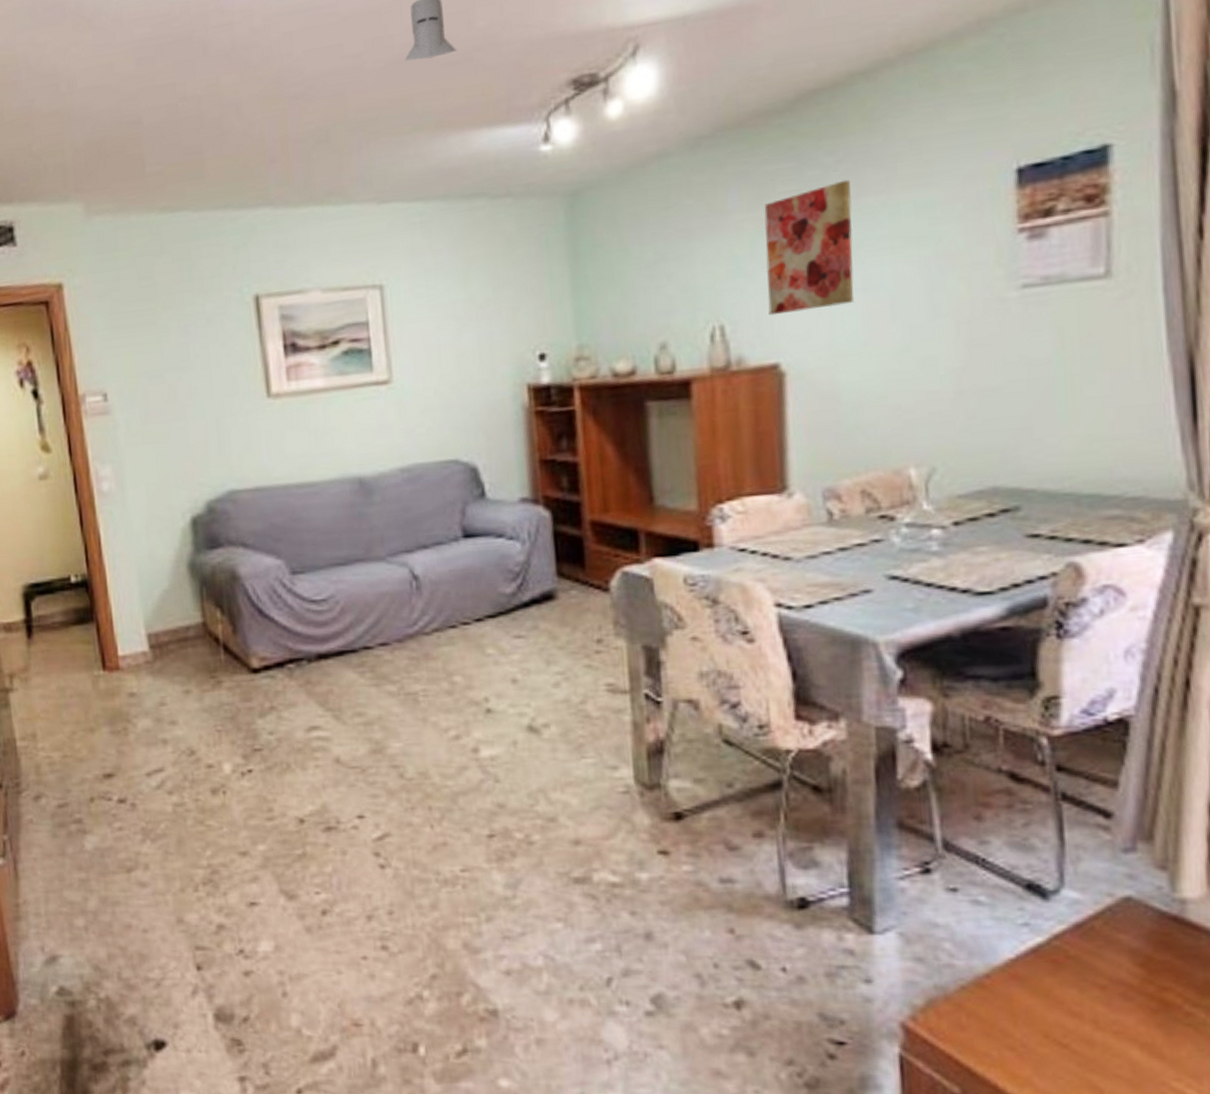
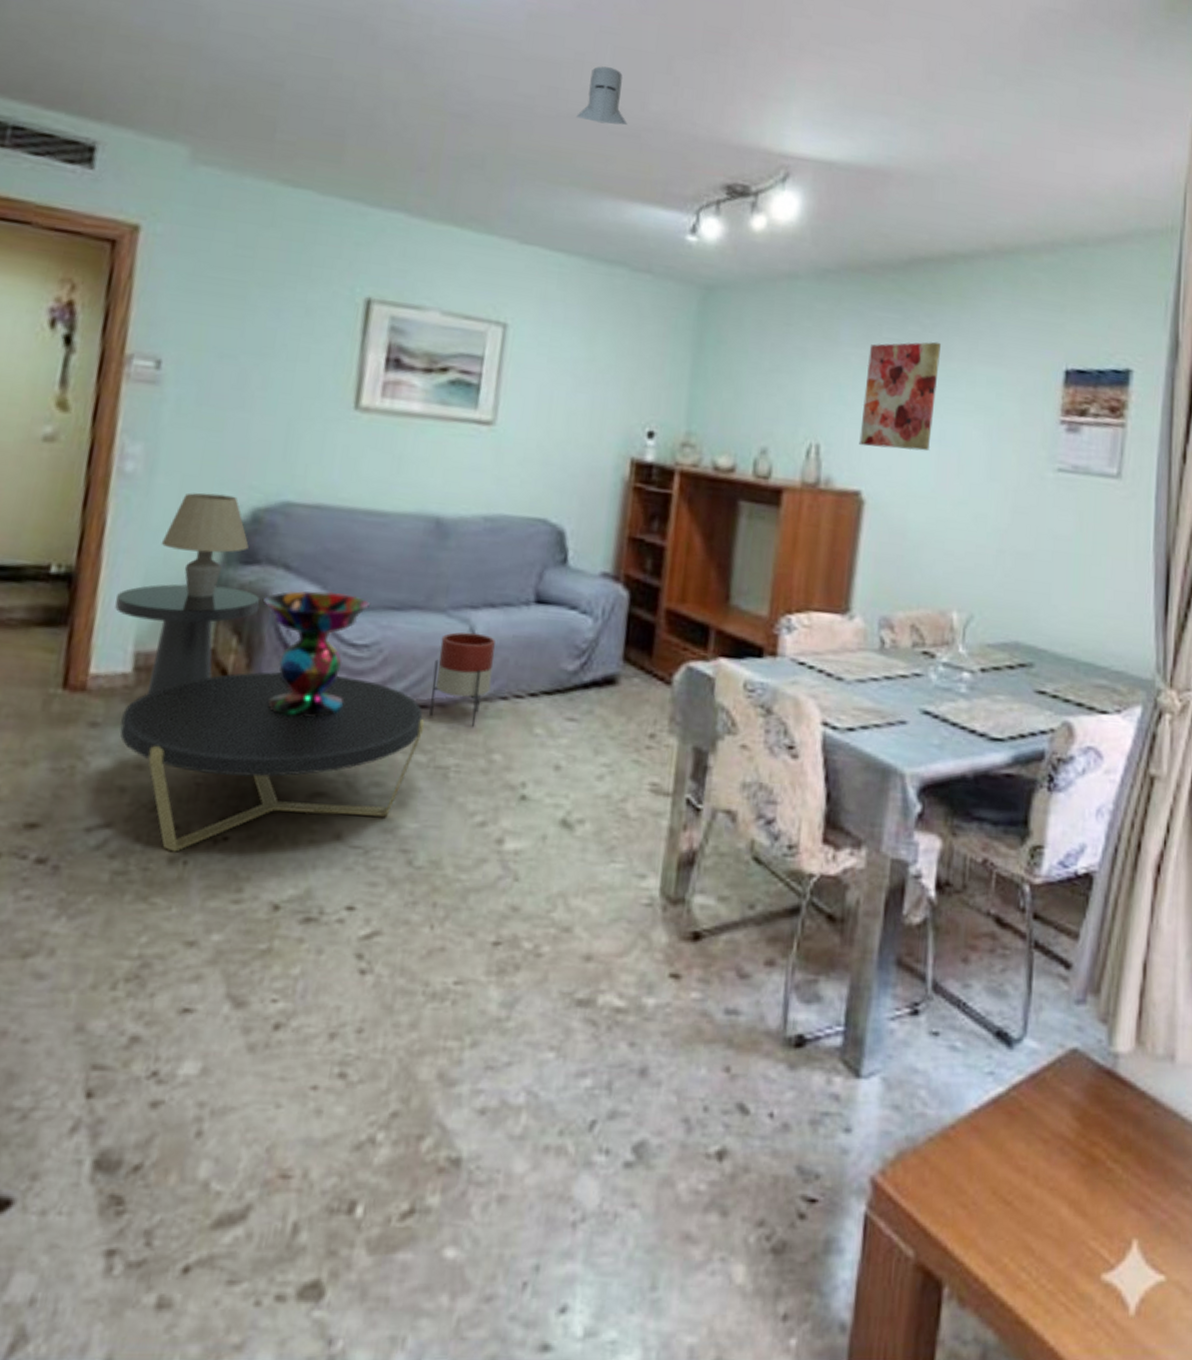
side table: none [123,570,230,666] -> present [115,584,259,694]
table lamp: none [144,494,211,582] -> present [161,492,249,598]
coffee table: none [150,628,389,785] -> present [119,671,425,852]
decorative bowl: none [233,559,319,668] -> present [263,591,370,718]
planter: none [385,573,439,656] -> present [429,632,495,727]

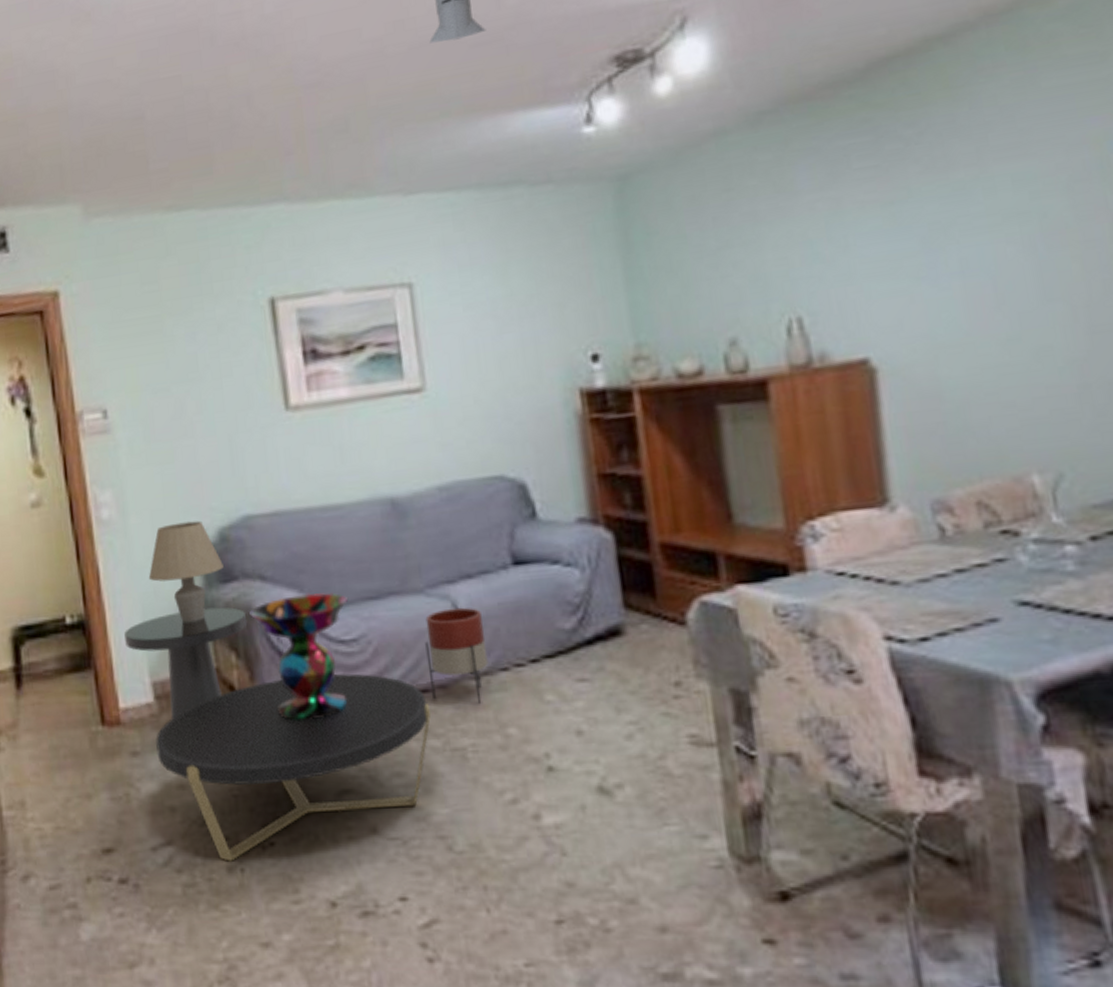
wall art: present [859,341,941,452] -> none [838,152,951,305]

